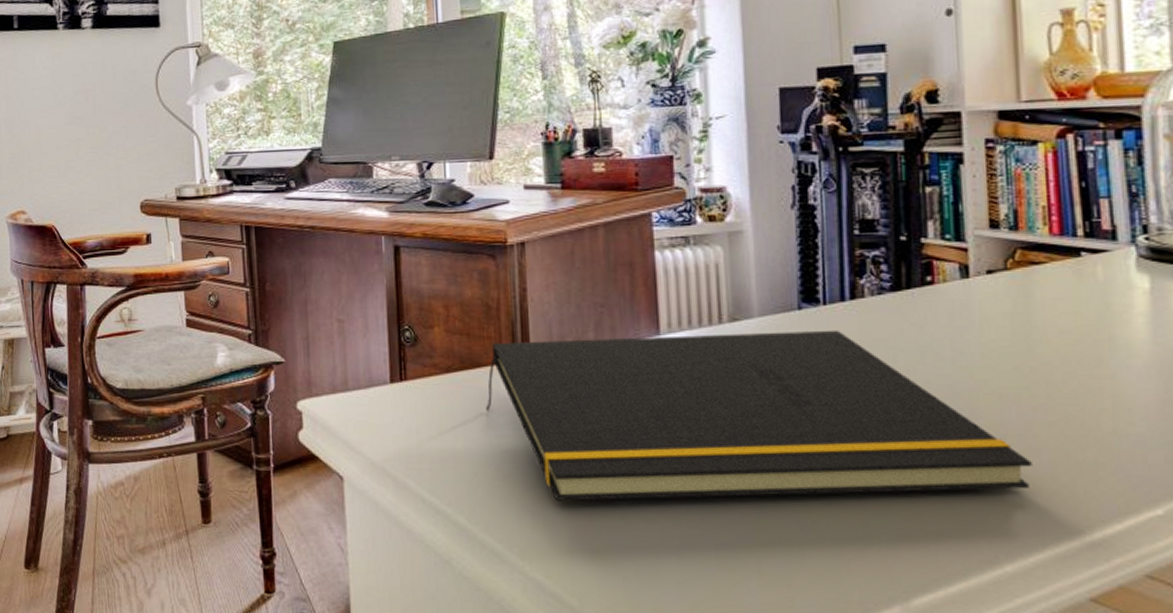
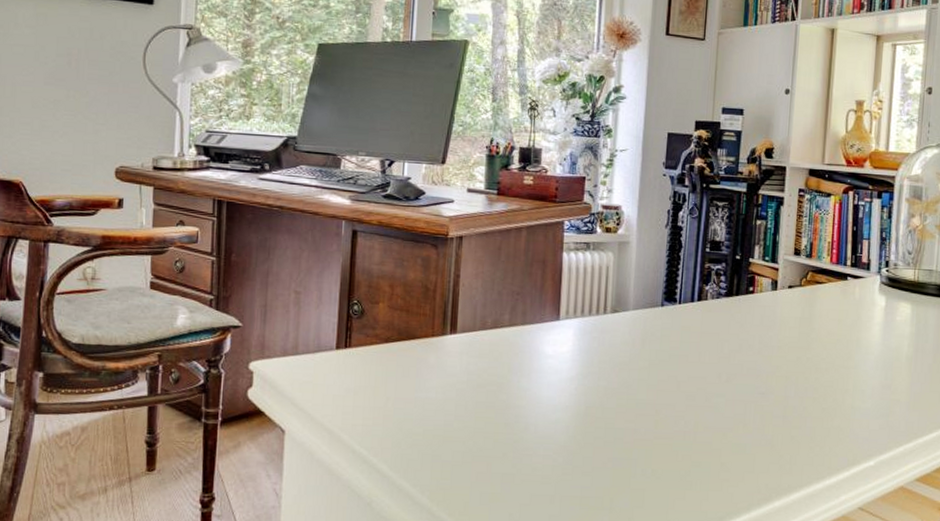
notepad: present [485,330,1032,501] -> none [415,319,800,453]

